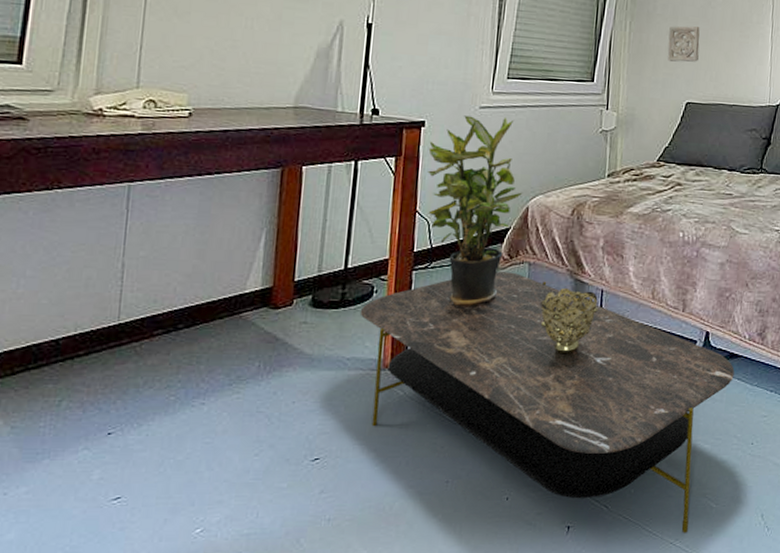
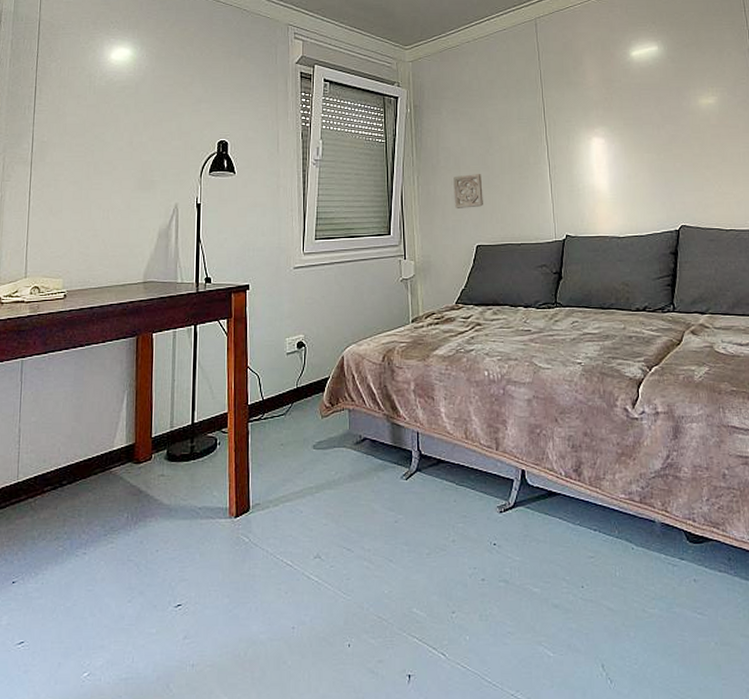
coffee table: present [359,271,735,533] -> none [207,419,555,684]
potted plant: present [428,115,523,308] -> none [254,275,338,455]
decorative bowl: present [540,287,598,355] -> none [363,431,416,498]

